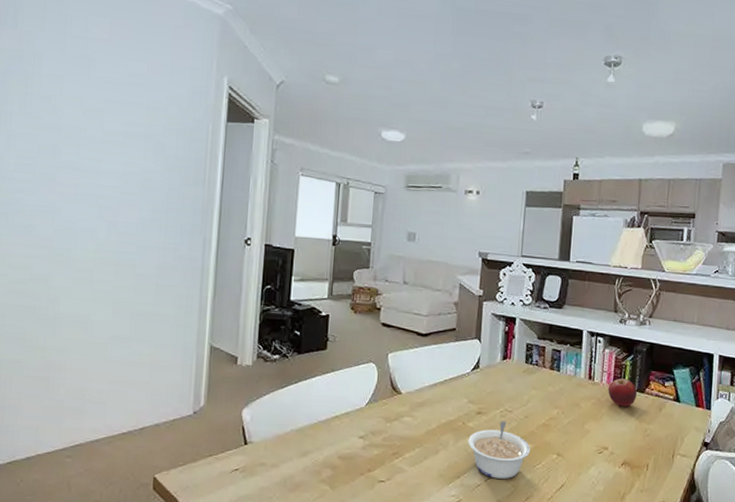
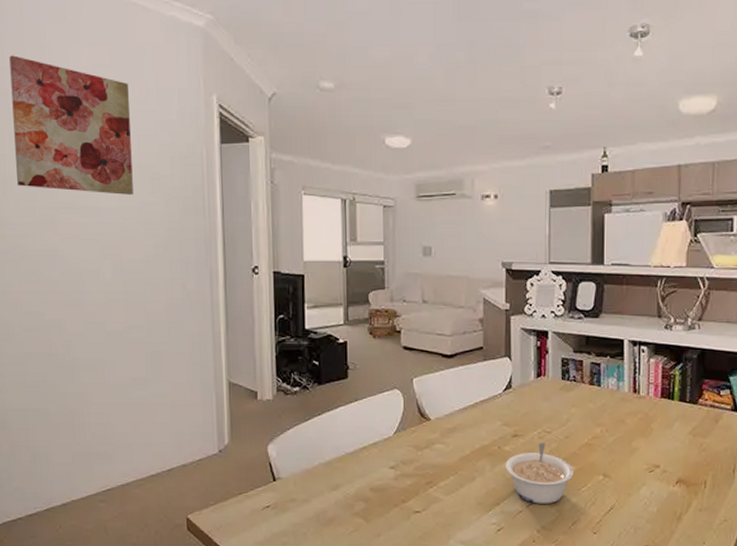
wall art: none [20,21,143,161] -> present [9,55,133,195]
fruit: present [607,378,638,406] -> none [655,390,690,420]

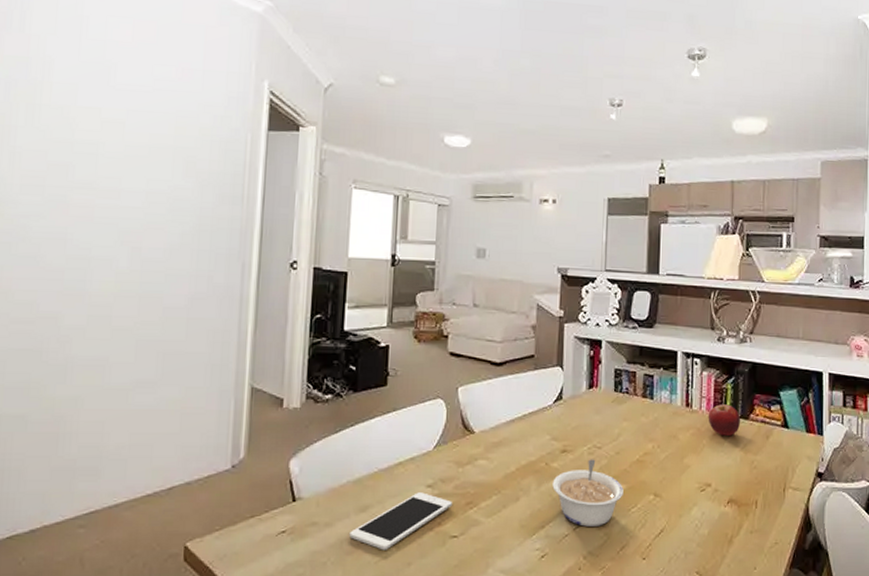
wall art: present [9,55,133,195] -> none [26,23,171,178]
cell phone: none [324,473,413,523] -> present [349,492,452,550]
fruit: none [655,390,690,420] -> present [708,404,741,436]

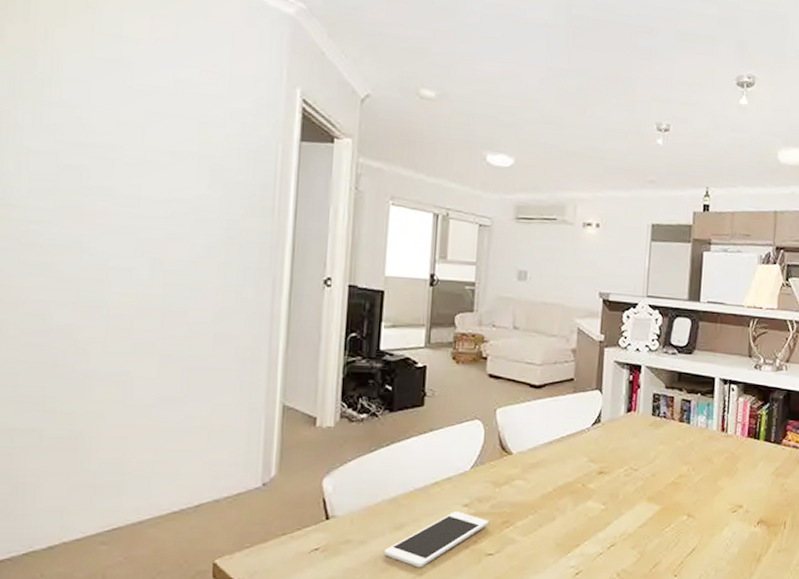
legume: present [552,459,624,527] -> none [588,481,658,545]
fruit: present [708,404,741,436] -> none [742,429,774,460]

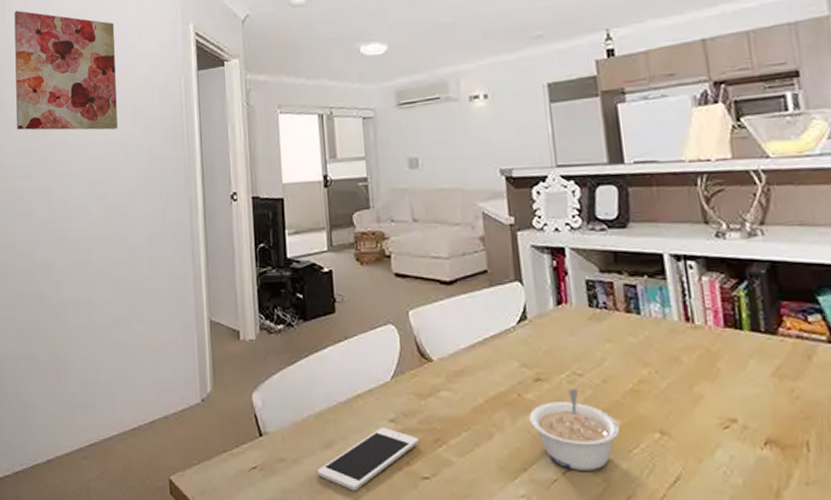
wall art: none [35,13,195,187] -> present [14,10,118,130]
legume: none [588,481,658,545] -> present [529,389,620,471]

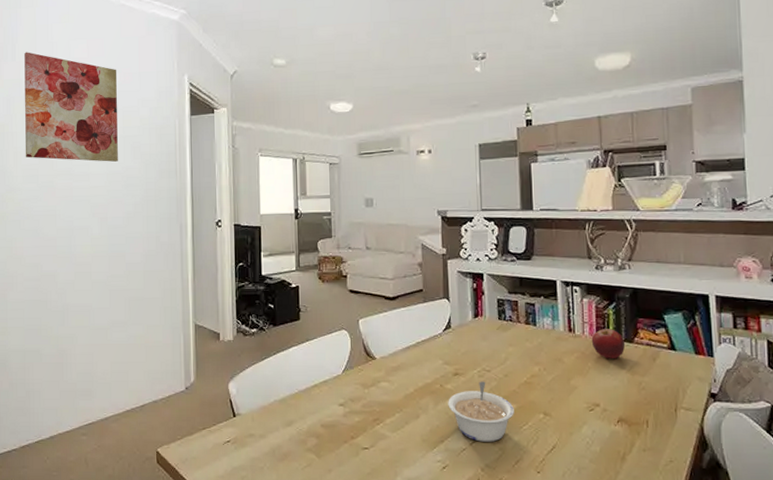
cell phone: present [317,428,419,491] -> none [280,410,361,459]
fruit: none [717,316,767,357] -> present [591,329,626,358]

